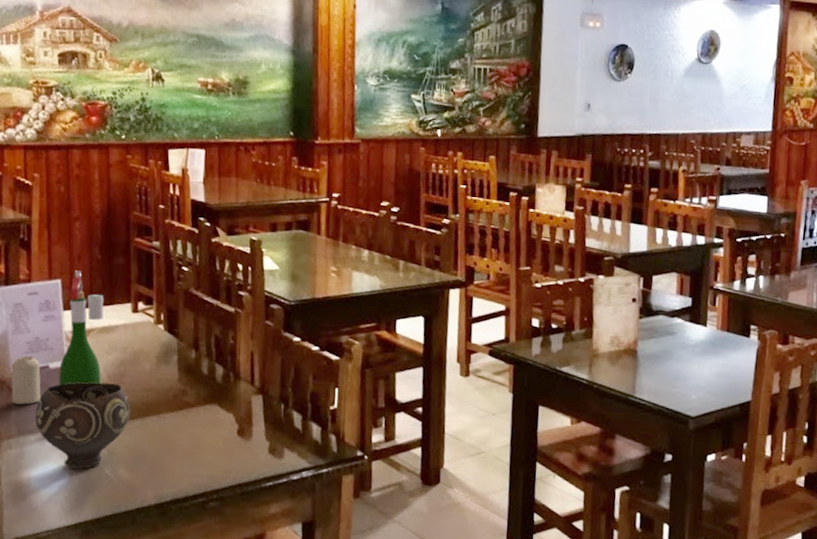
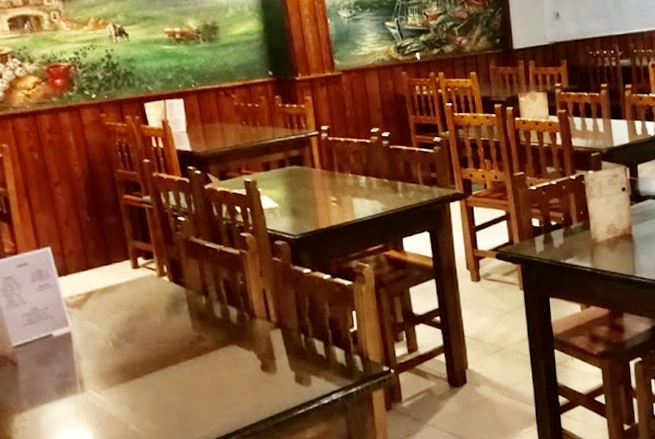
candle: present [11,355,41,405] -> none [11,327,49,378]
bowl: present [35,382,131,470] -> none [45,341,148,431]
wine bottle: present [58,270,104,385] -> none [63,235,111,351]

